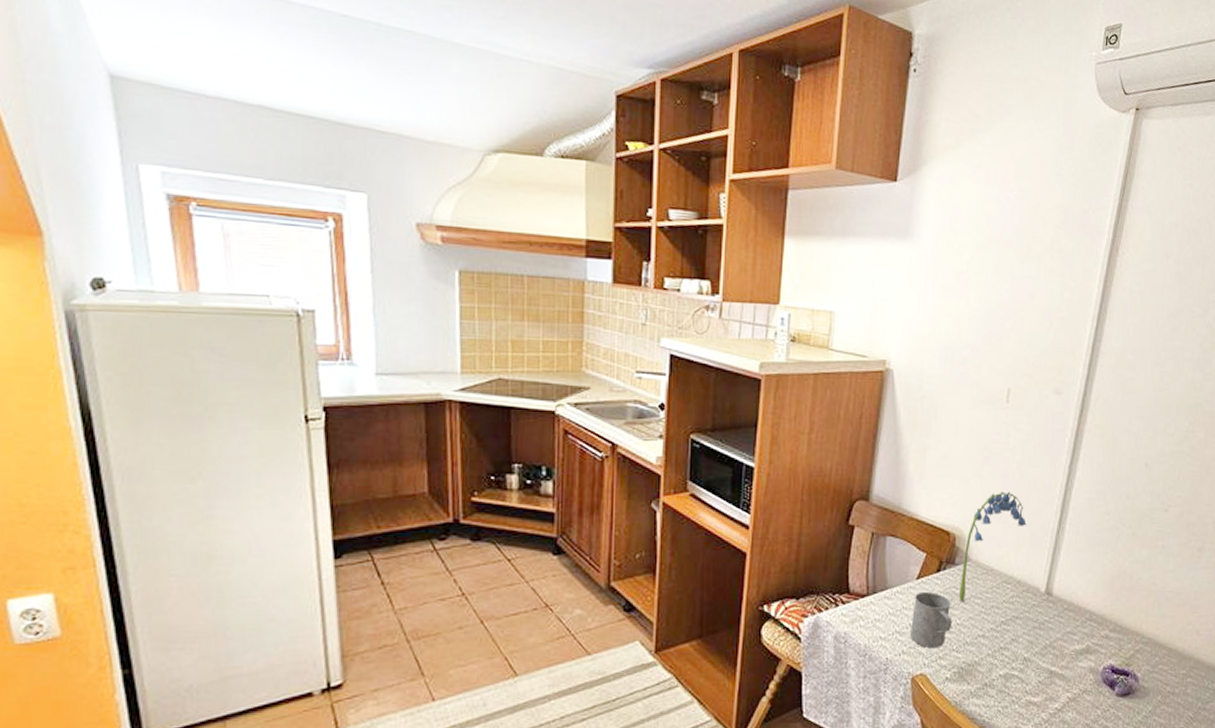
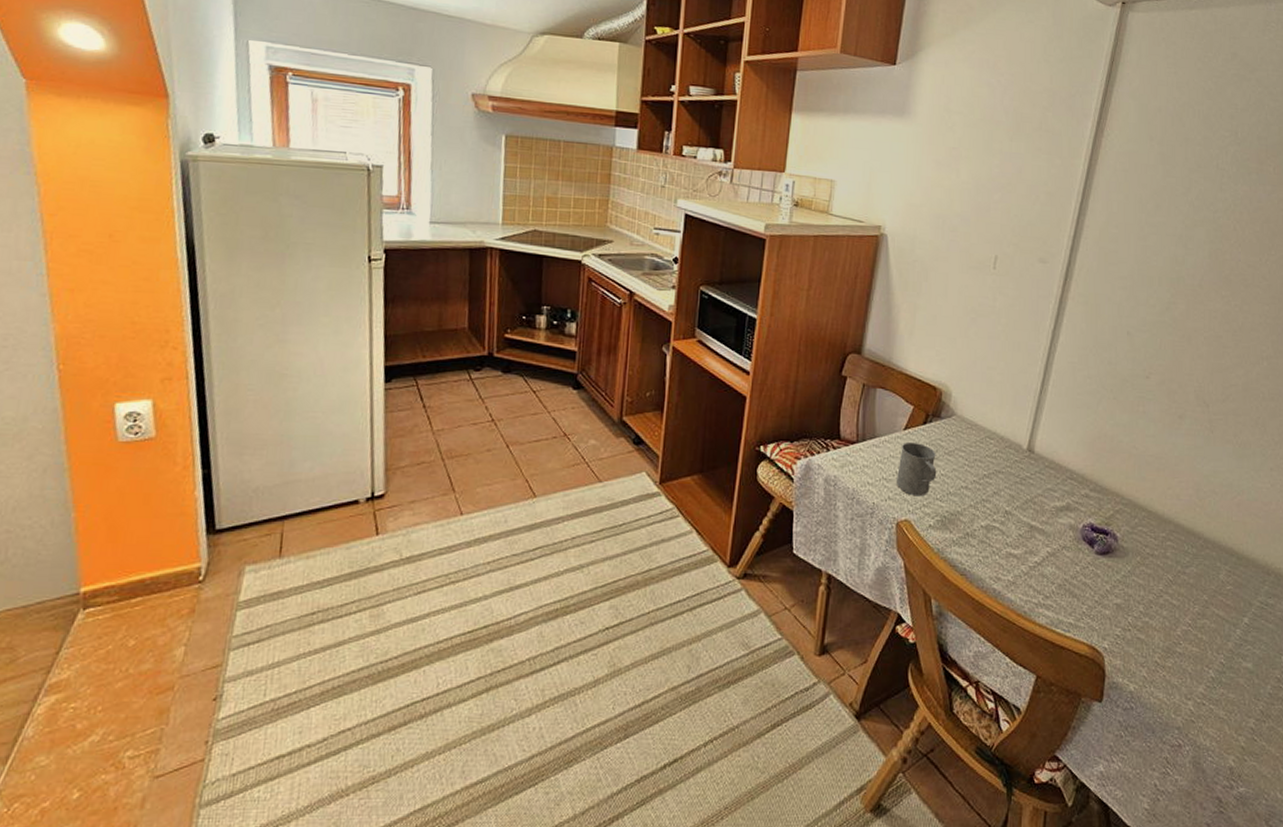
flower: present [959,492,1027,601] -> none [944,352,1011,453]

